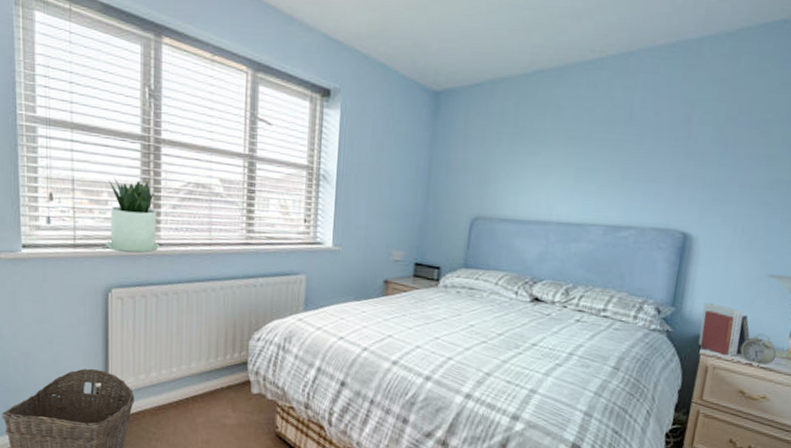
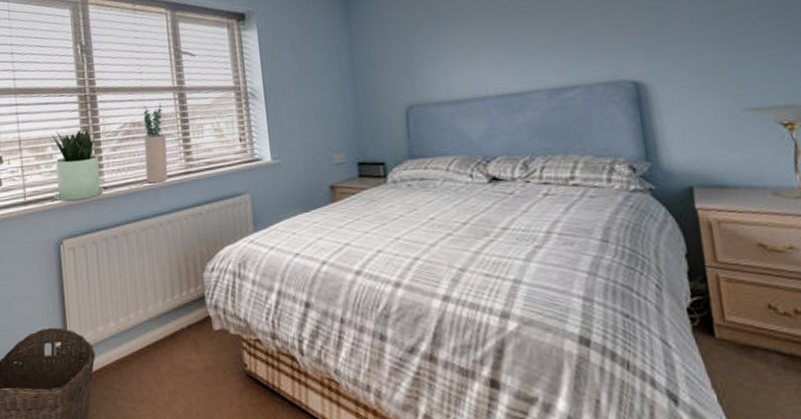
vase: none [204,167,230,249] -> present [143,102,168,184]
books: present [698,302,750,356] -> none [682,149,749,207]
alarm clock: present [740,334,777,367] -> none [741,174,788,212]

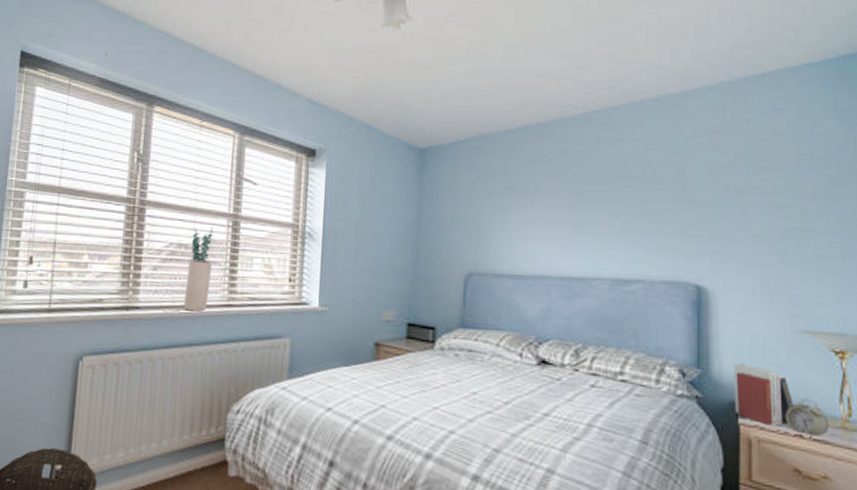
planter: present [52,129,105,203] -> none [80,239,138,318]
books: none [682,149,749,207] -> present [734,362,793,426]
alarm clock: none [741,174,788,212] -> present [785,399,830,439]

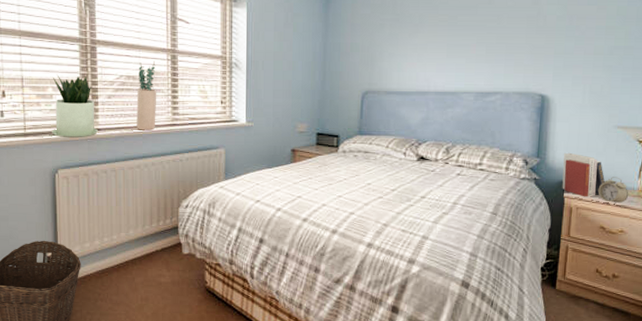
planter: none [80,239,138,318] -> present [51,74,99,138]

